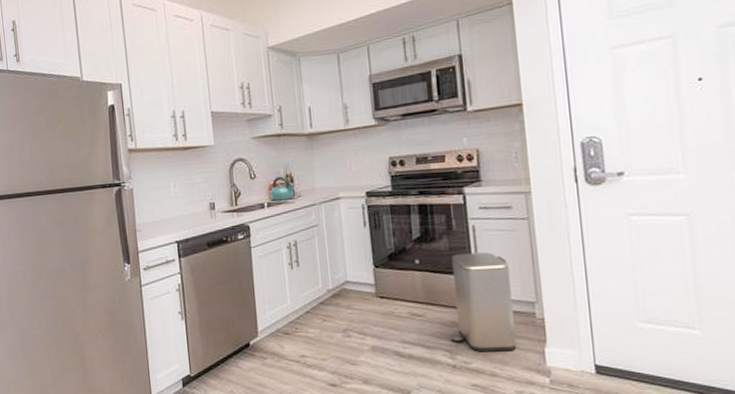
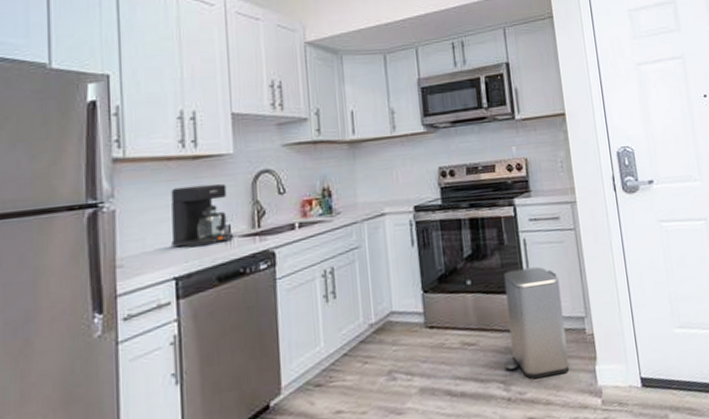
coffee maker: none [170,169,218,219] -> present [171,183,235,248]
kettle: present [269,176,294,201] -> none [302,190,332,220]

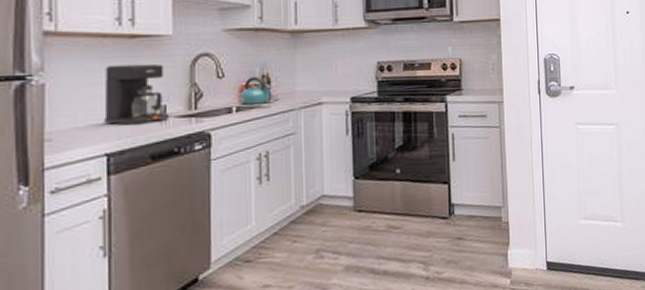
kettle: none [302,190,332,220] -> present [240,76,271,105]
pedal bin: present [503,266,570,380] -> none [425,159,484,261]

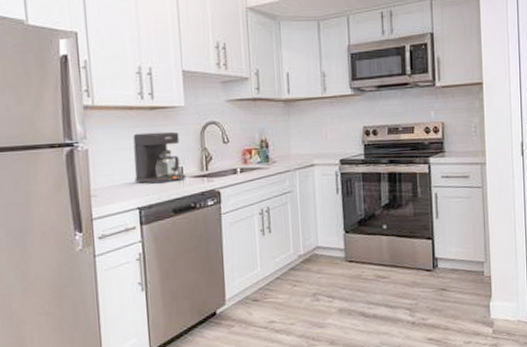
kettle: present [240,76,271,105] -> none [243,141,269,167]

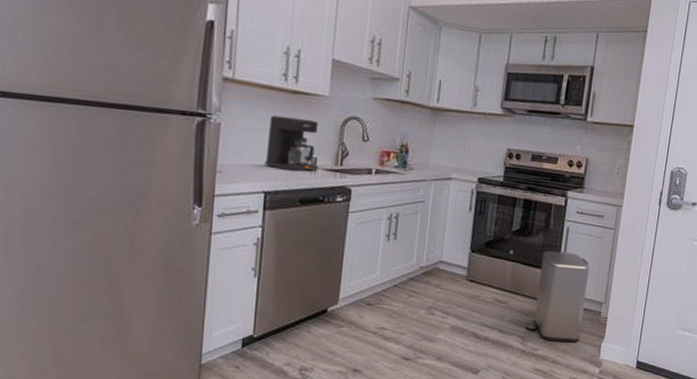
pedal bin: none [411,217,467,309] -> present [526,250,590,343]

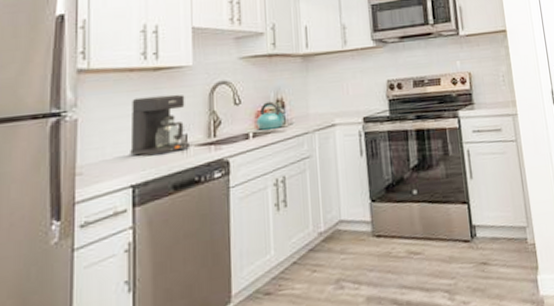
kettle: none [380,144,408,171] -> present [256,101,285,130]
pedal bin: present [526,250,590,343] -> none [448,177,512,289]

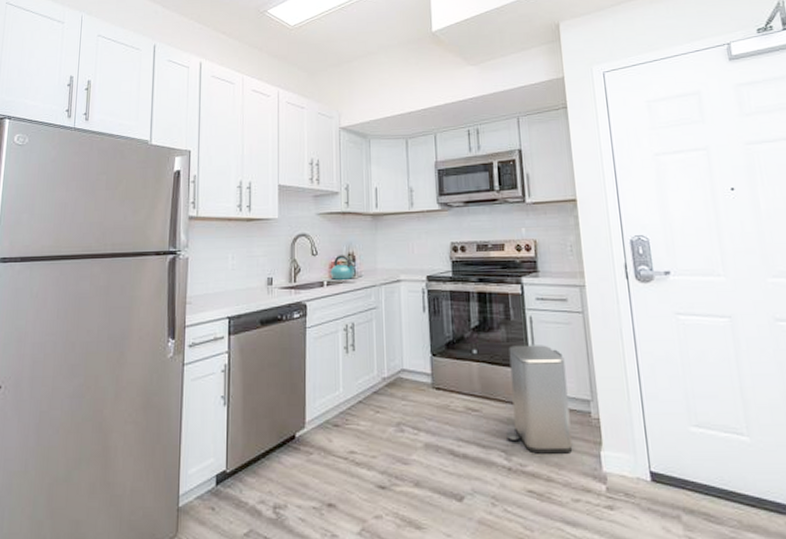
coffee maker: present [130,94,191,156] -> none [227,242,275,294]
pedal bin: none [448,177,512,289] -> present [506,345,573,454]

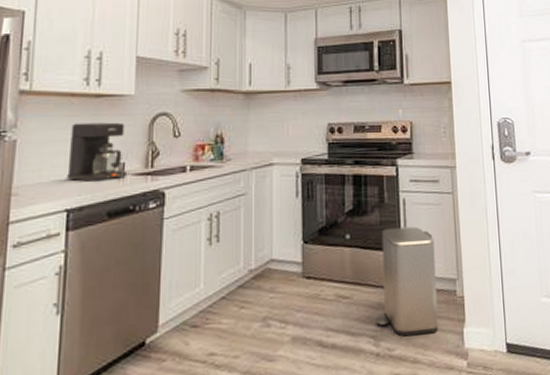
coffee maker: none [227,242,275,294] -> present [67,122,128,182]
kettle: present [330,255,356,280] -> none [194,136,224,164]

